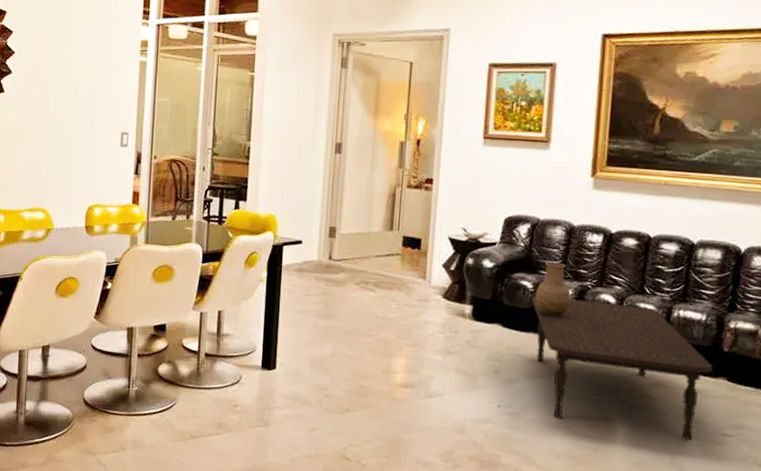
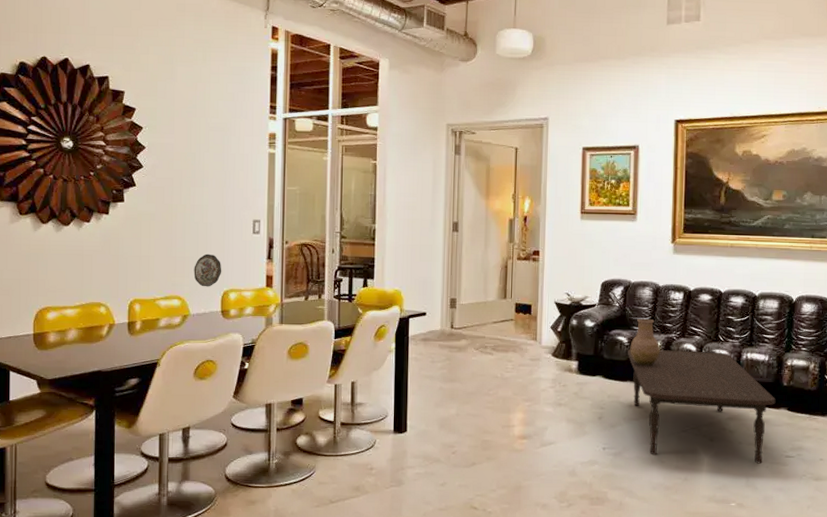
decorative plate: none [59,165,88,201] -> present [194,254,222,287]

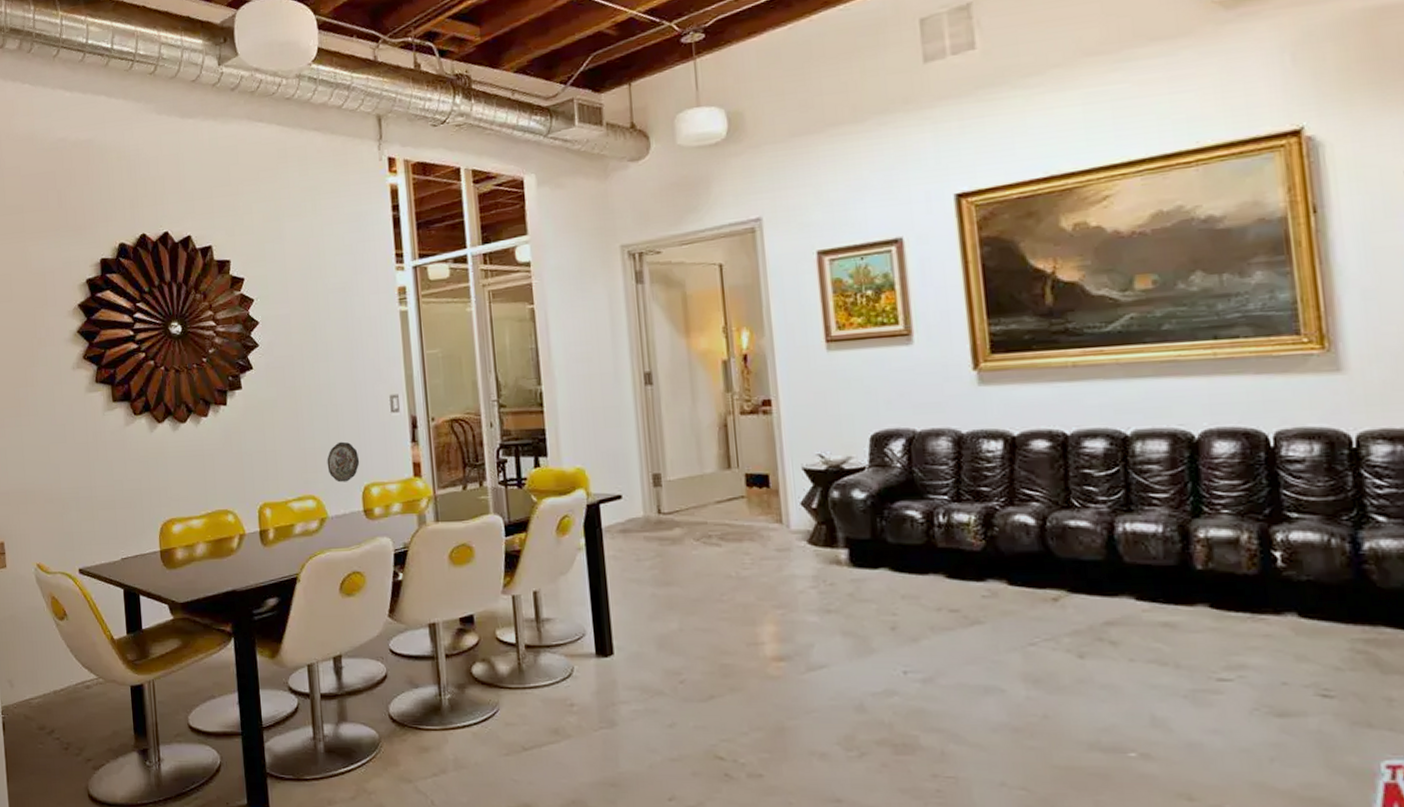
coffee table: present [627,349,776,464] -> none [922,524,1187,692]
vase: present [630,318,660,366] -> none [926,481,977,550]

